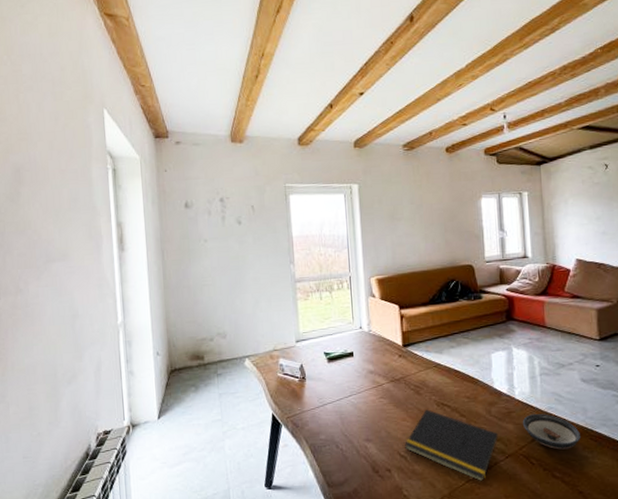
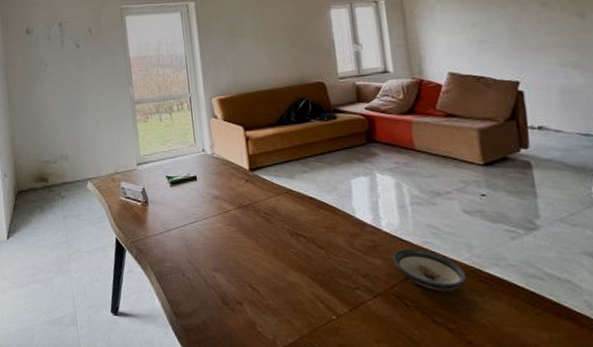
notepad: present [405,409,498,481] -> none [256,239,364,321]

